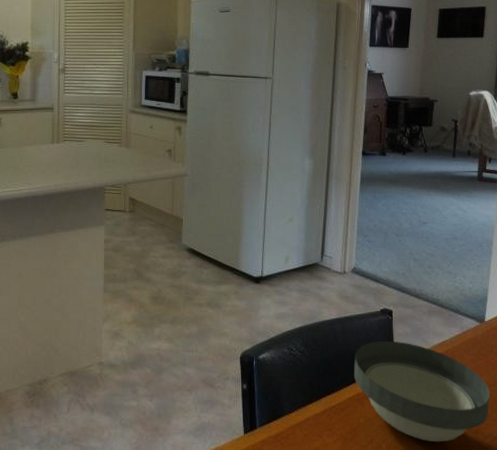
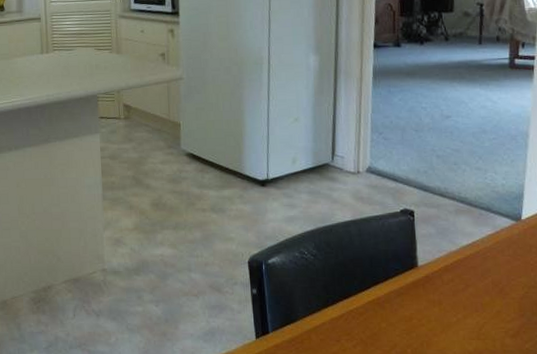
bowl: present [353,341,490,442] -> none [372,242,529,347]

